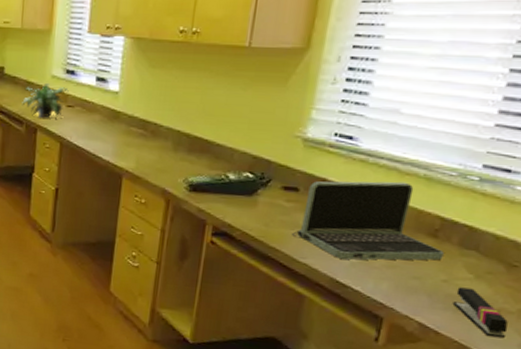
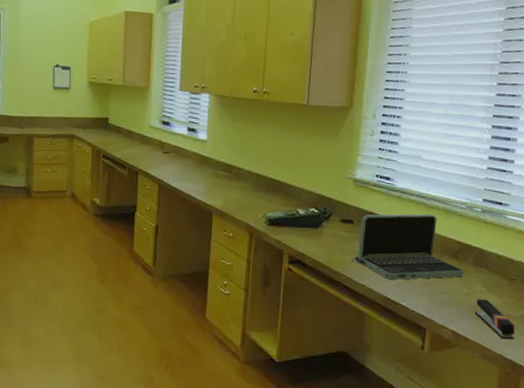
potted plant: present [22,83,69,118] -> none [124,133,165,163]

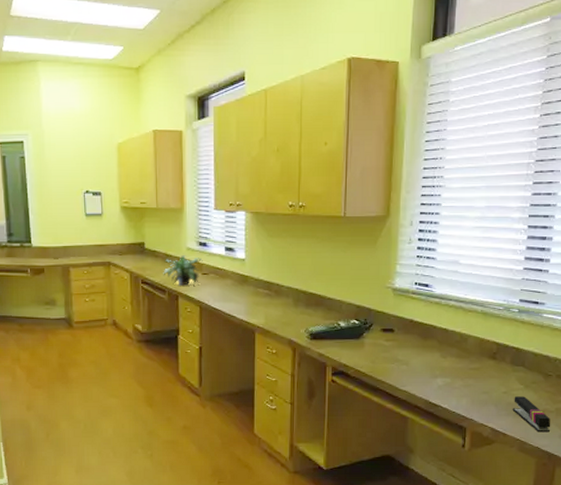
potted plant: none [124,133,165,163] -> present [163,255,203,286]
laptop: present [351,213,464,280] -> none [393,317,502,383]

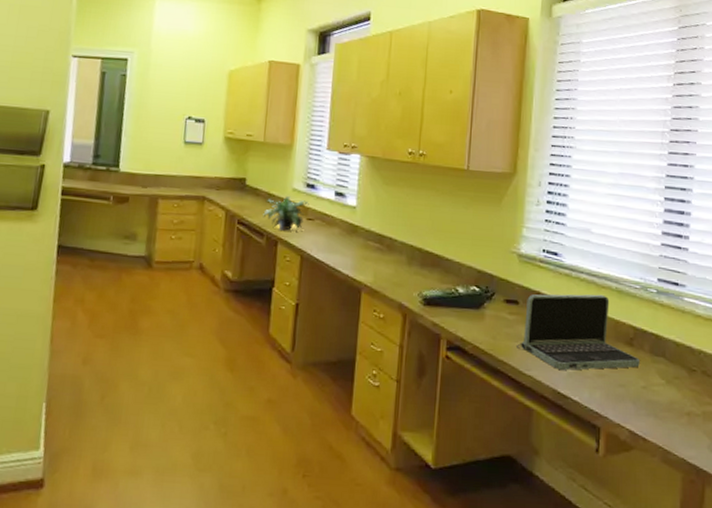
laptop: none [393,317,502,383] -> present [517,294,640,370]
stapler: present [512,396,551,433] -> none [653,393,698,441]

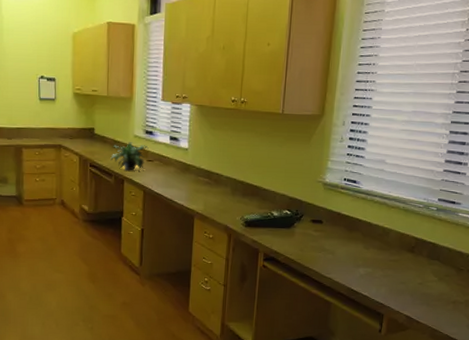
laptop: present [517,294,640,370] -> none [320,213,419,273]

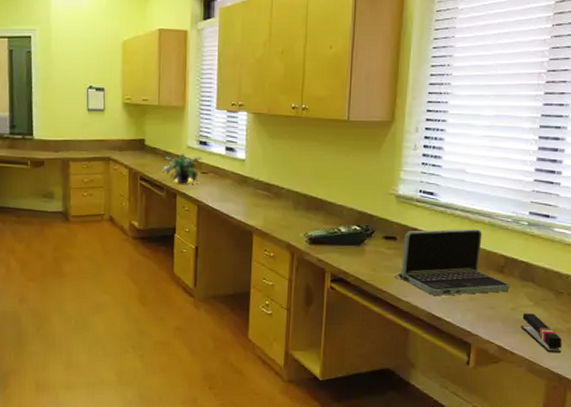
laptop: none [320,213,419,273] -> present [395,228,510,296]
stapler: none [426,287,460,322] -> present [520,313,562,354]

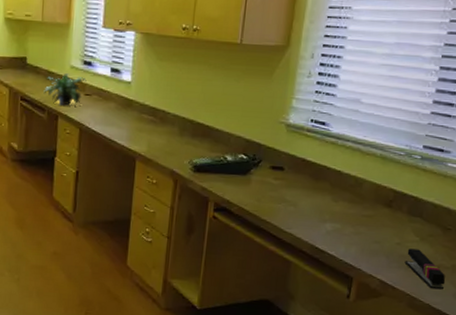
laptop: present [395,228,510,296] -> none [280,160,397,229]

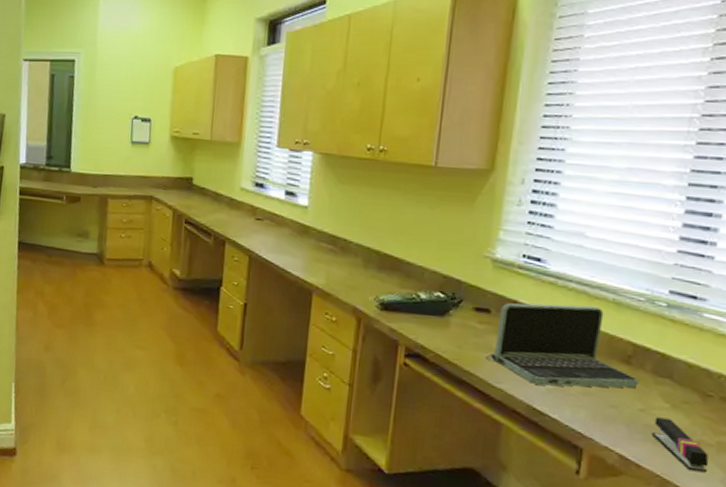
potted plant: present [43,73,87,106] -> none [210,196,258,231]
laptop: none [280,160,397,229] -> present [486,303,639,389]

